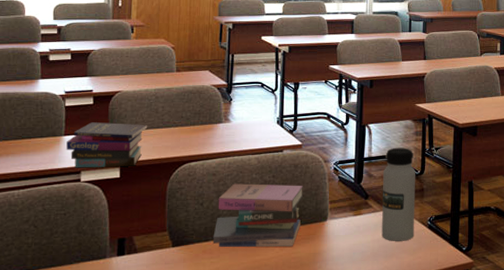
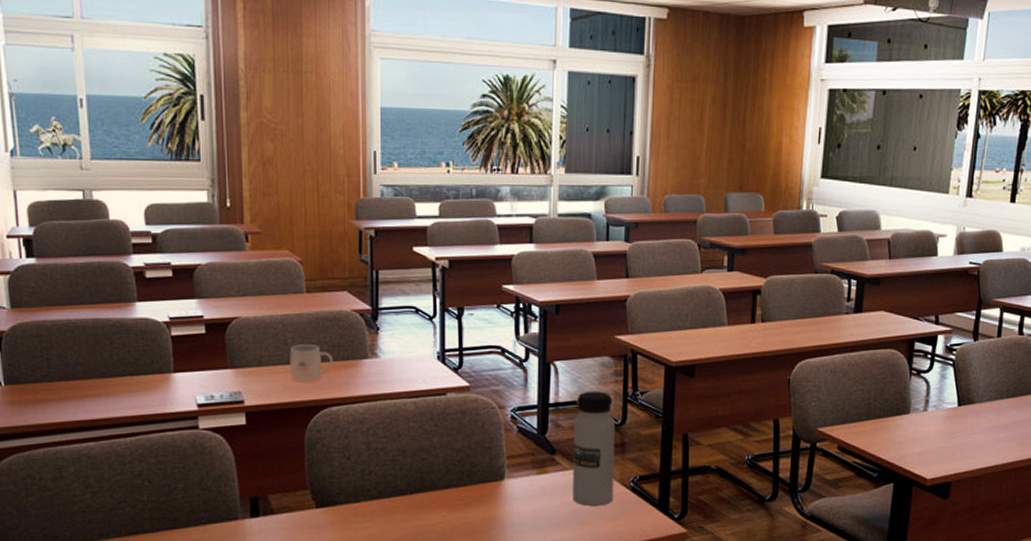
books: present [66,122,148,168] -> none [177,356,276,413]
mug: none [159,112,195,144] -> present [290,344,334,384]
books: present [213,183,304,247] -> none [364,433,474,510]

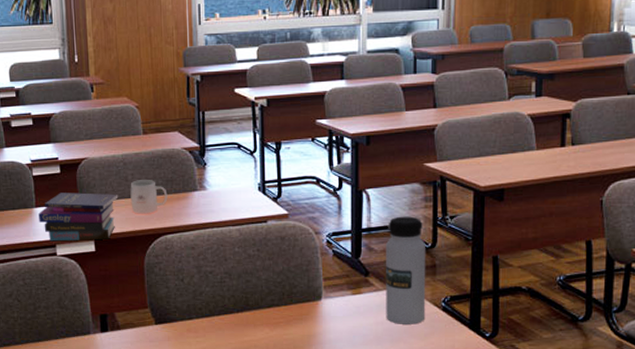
books: none [177,356,276,413] -> present [38,192,119,242]

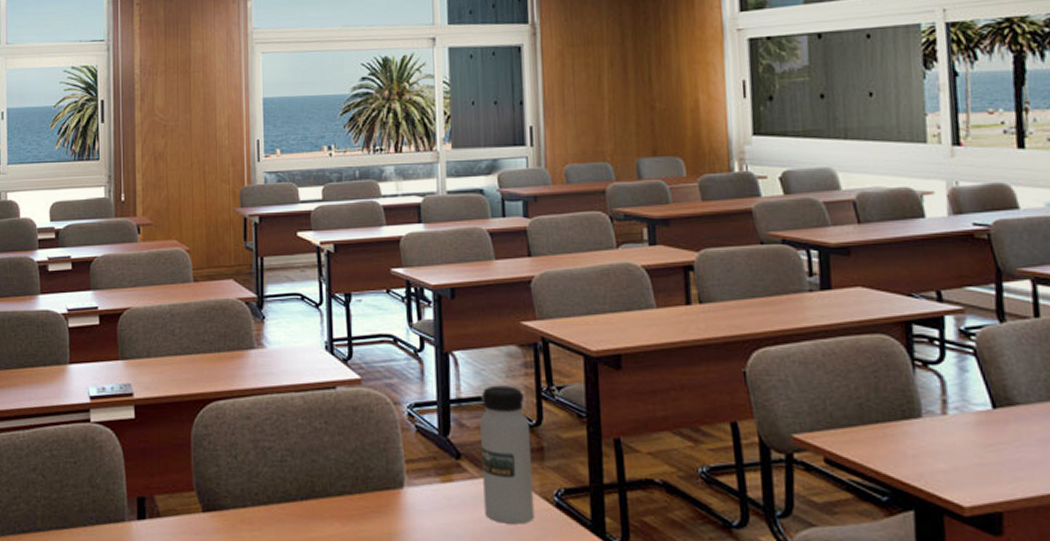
books: present [38,192,119,242] -> none [72,347,164,405]
mug: present [130,180,168,215] -> none [177,334,220,376]

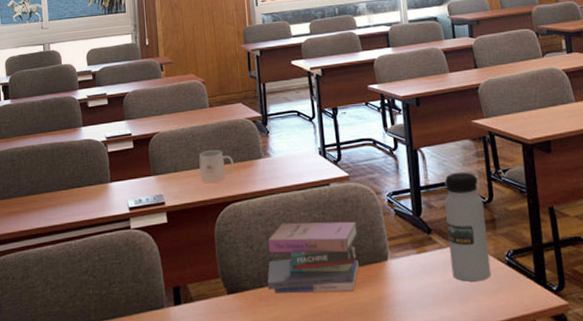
mug: none [177,334,220,376] -> present [199,150,235,185]
books: none [252,430,369,522] -> present [267,221,359,293]

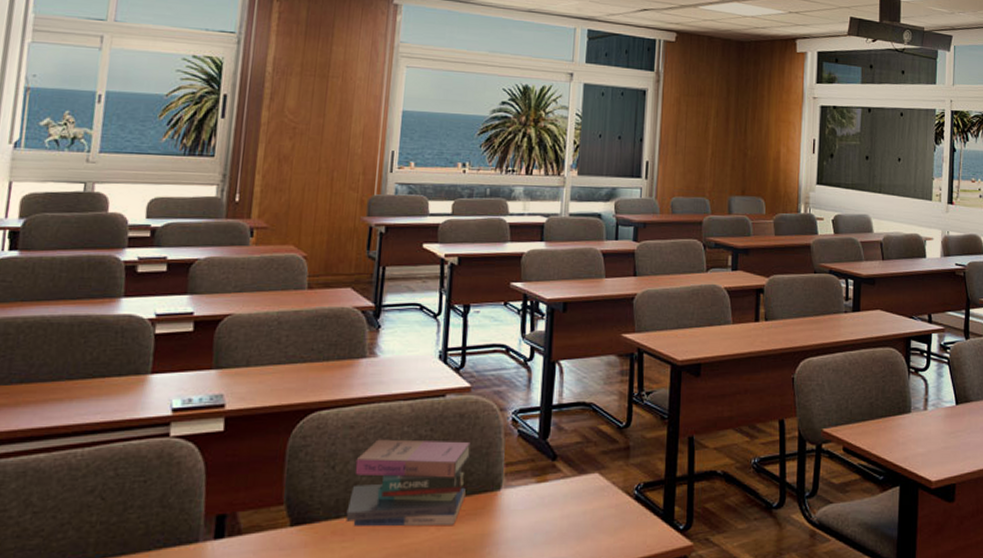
mug: present [199,150,235,185] -> none [280,343,329,386]
water bottle: present [444,172,492,282] -> none [573,391,620,517]

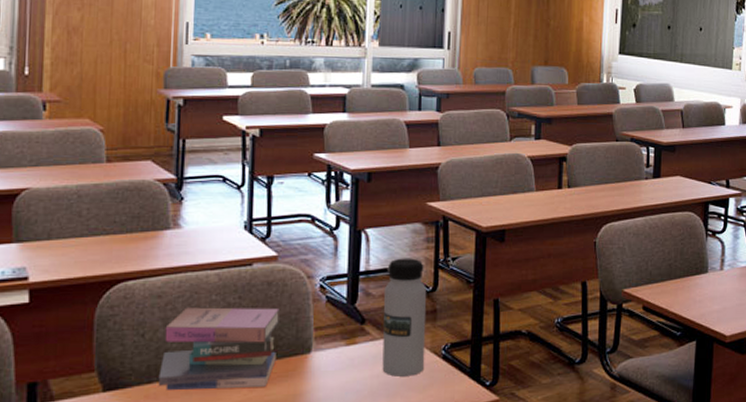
water bottle: none [573,391,620,517] -> present [382,258,427,377]

